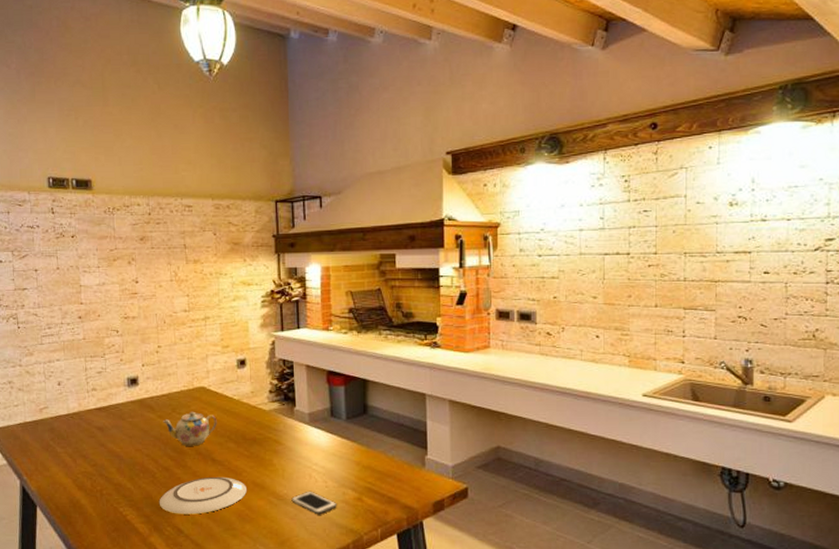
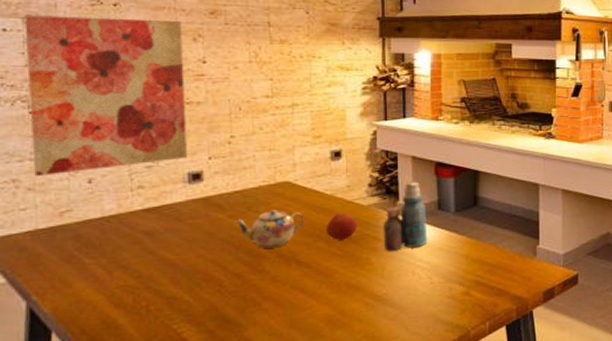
wall art: none [13,247,126,380] -> present [24,14,187,177]
plate: present [159,476,247,515] -> none [226,280,338,326]
fruit: none [234,417,261,442] -> present [325,213,357,240]
bottle: none [283,389,322,454] -> present [383,182,428,251]
cell phone: present [291,491,337,515] -> none [391,288,442,313]

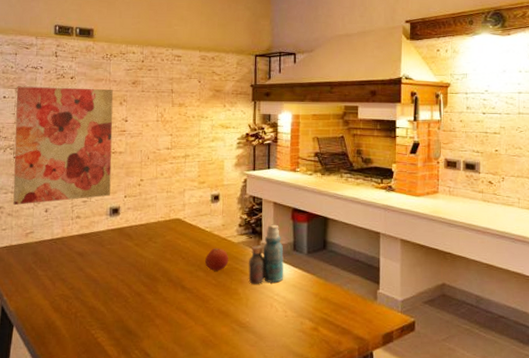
teapot: present [235,209,304,249] -> none [140,241,189,274]

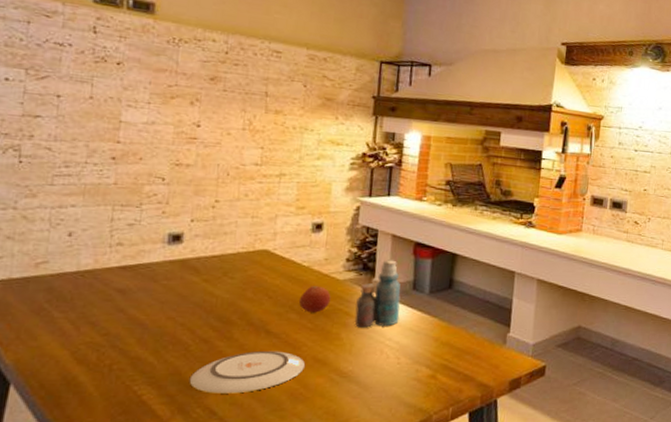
wall art: present [13,86,114,206] -> none [16,66,182,226]
plate: none [129,303,212,339] -> present [189,350,305,394]

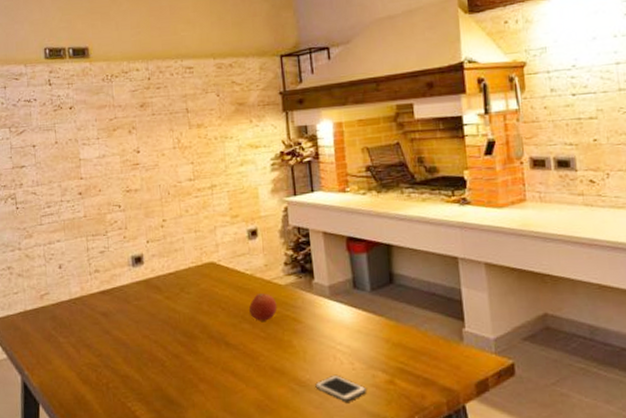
plate: present [189,350,305,394] -> none [169,362,265,408]
bottle: present [354,259,401,328] -> none [301,258,346,333]
cell phone: none [356,367,408,394] -> present [315,374,366,402]

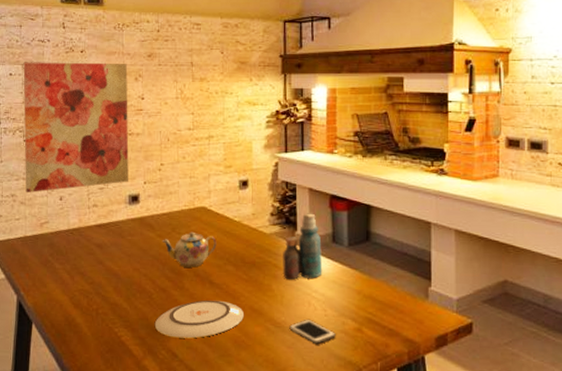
wall art: none [10,117,130,264] -> present [23,62,129,193]
plate: none [169,362,265,408] -> present [154,300,244,339]
teapot: none [171,290,230,330] -> present [163,231,217,268]
fruit: present [248,293,277,321] -> none [234,240,261,265]
bottle: none [301,258,346,333] -> present [283,213,323,280]

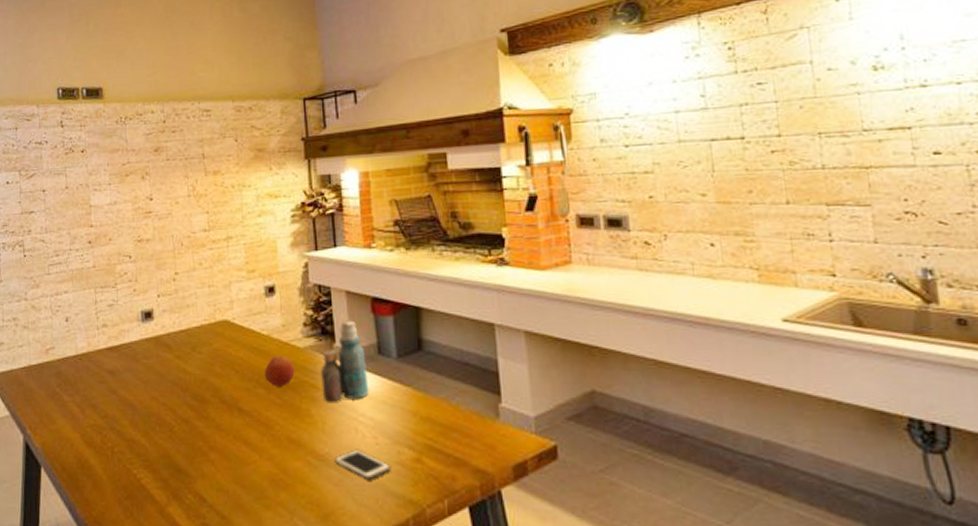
wall art: present [23,62,129,193] -> none [20,161,140,316]
plate: present [154,300,244,339] -> none [177,430,280,479]
teapot: present [163,231,217,268] -> none [182,350,244,393]
fruit: none [234,240,261,265] -> present [264,356,295,387]

